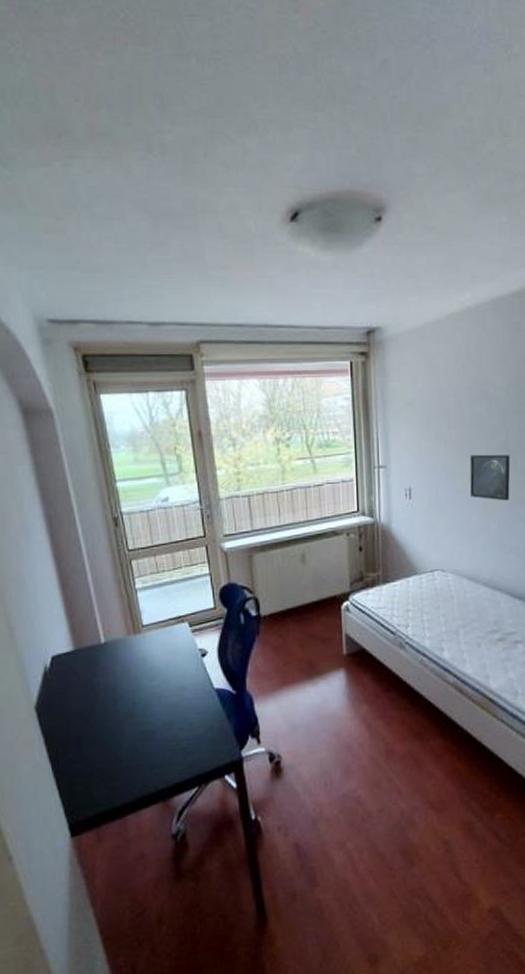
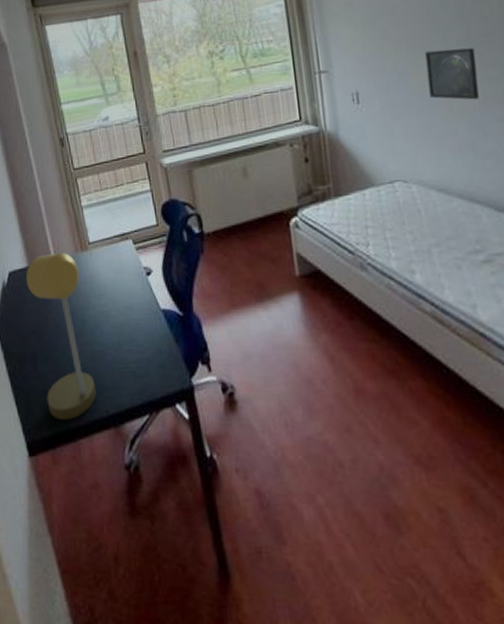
desk lamp: none [71,635,145,800] -> present [25,252,96,421]

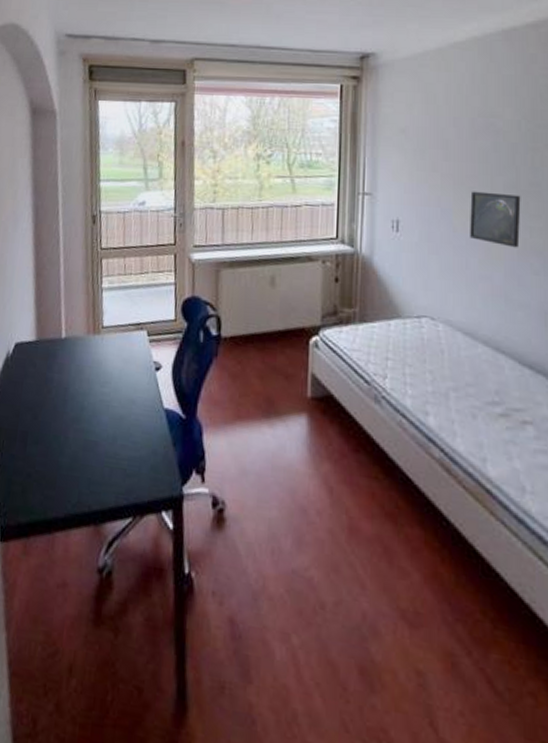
desk lamp: present [25,252,96,421] -> none [29,330,88,510]

